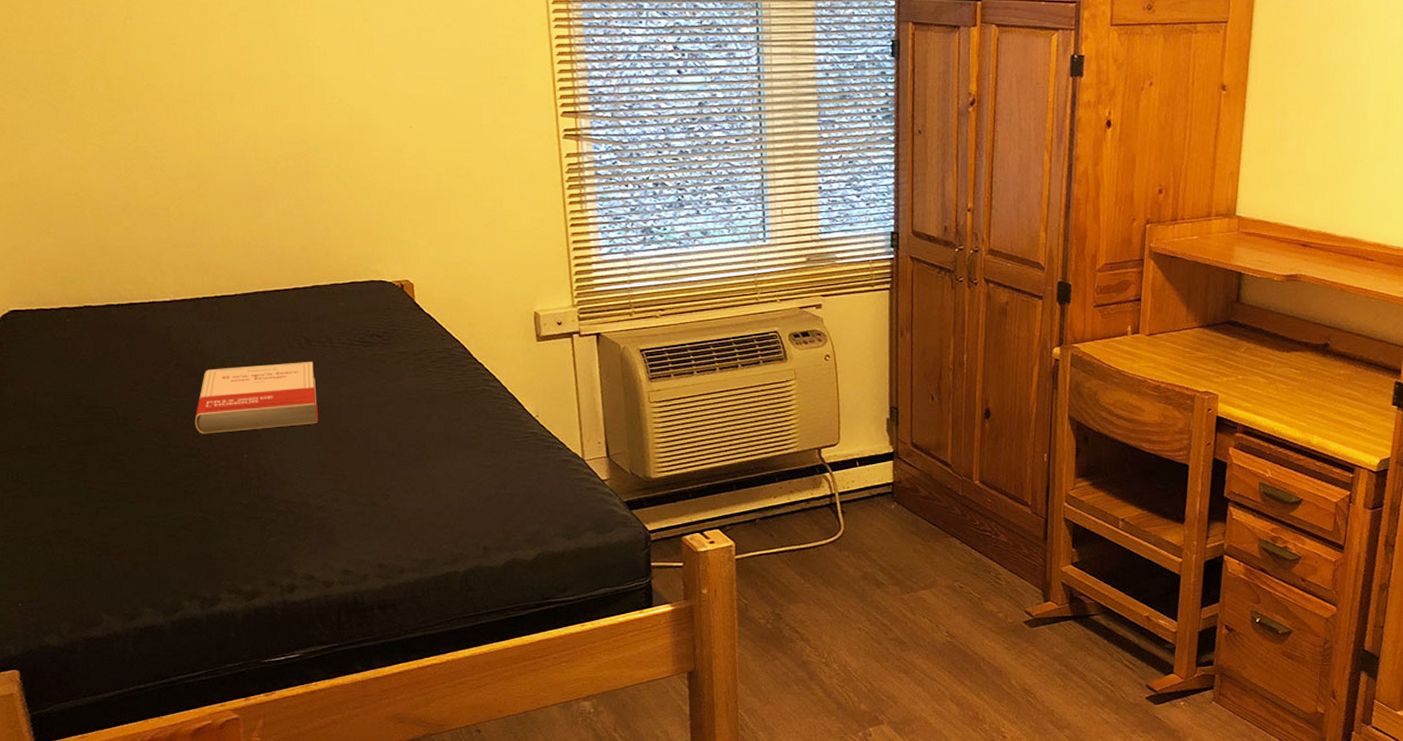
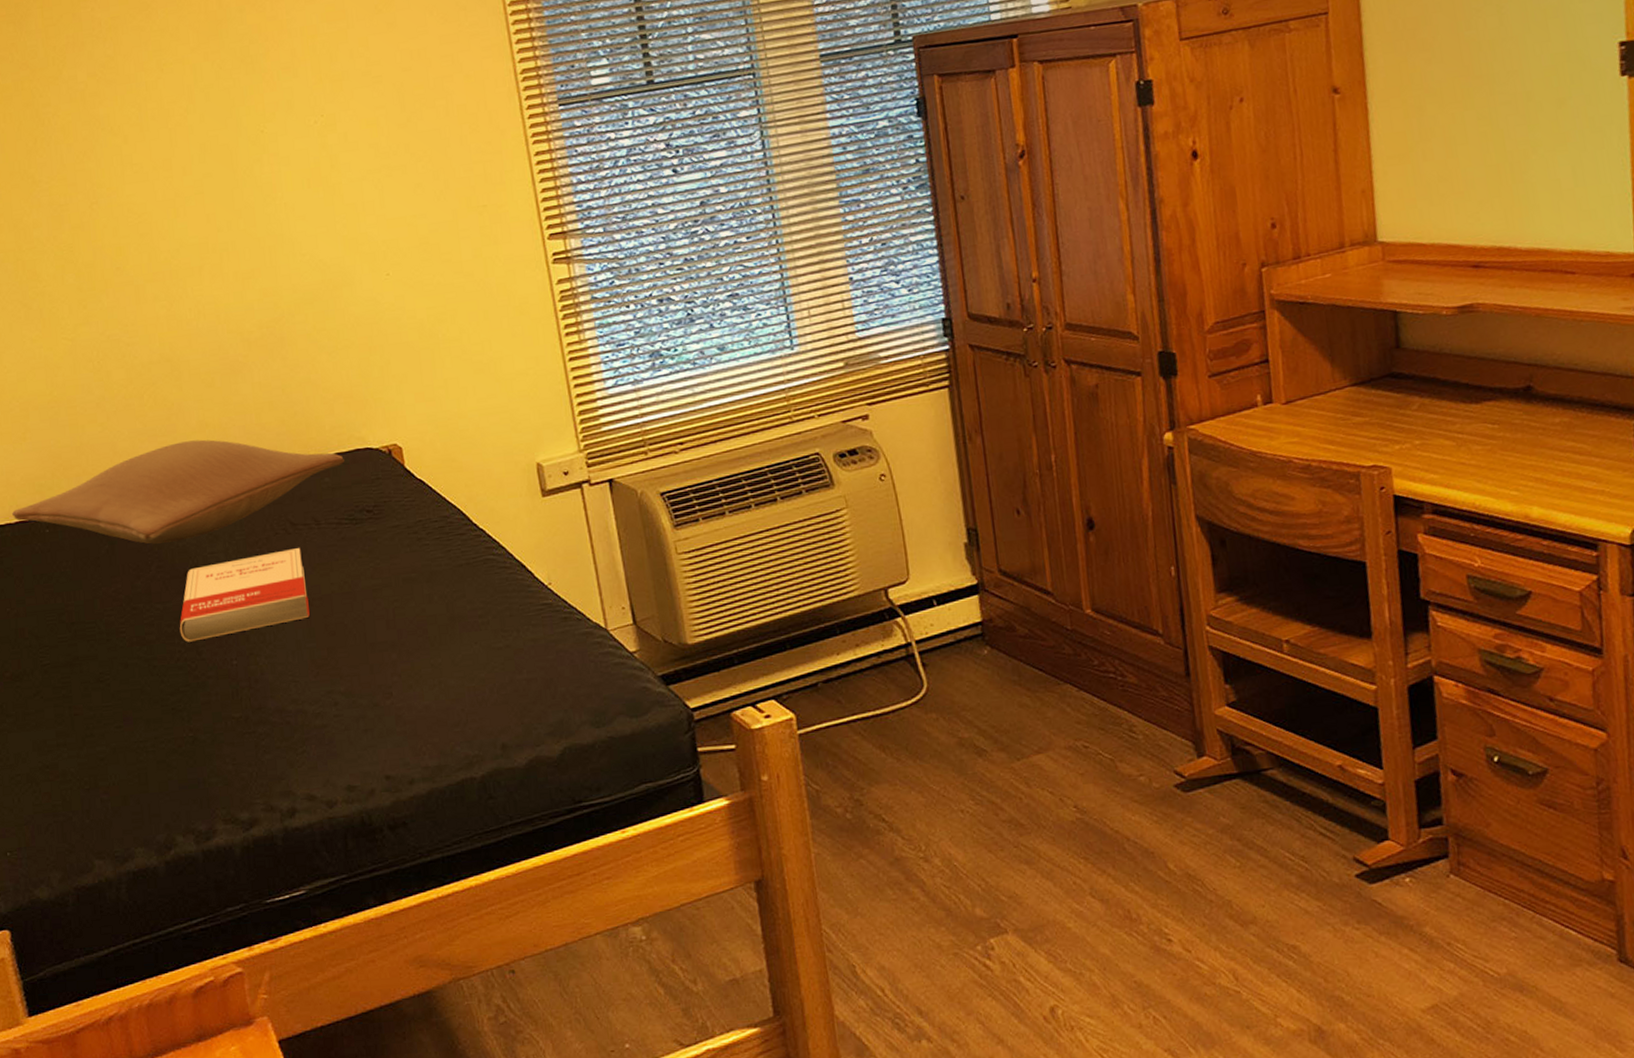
pillow: none [32,254,360,344] -> present [11,439,345,544]

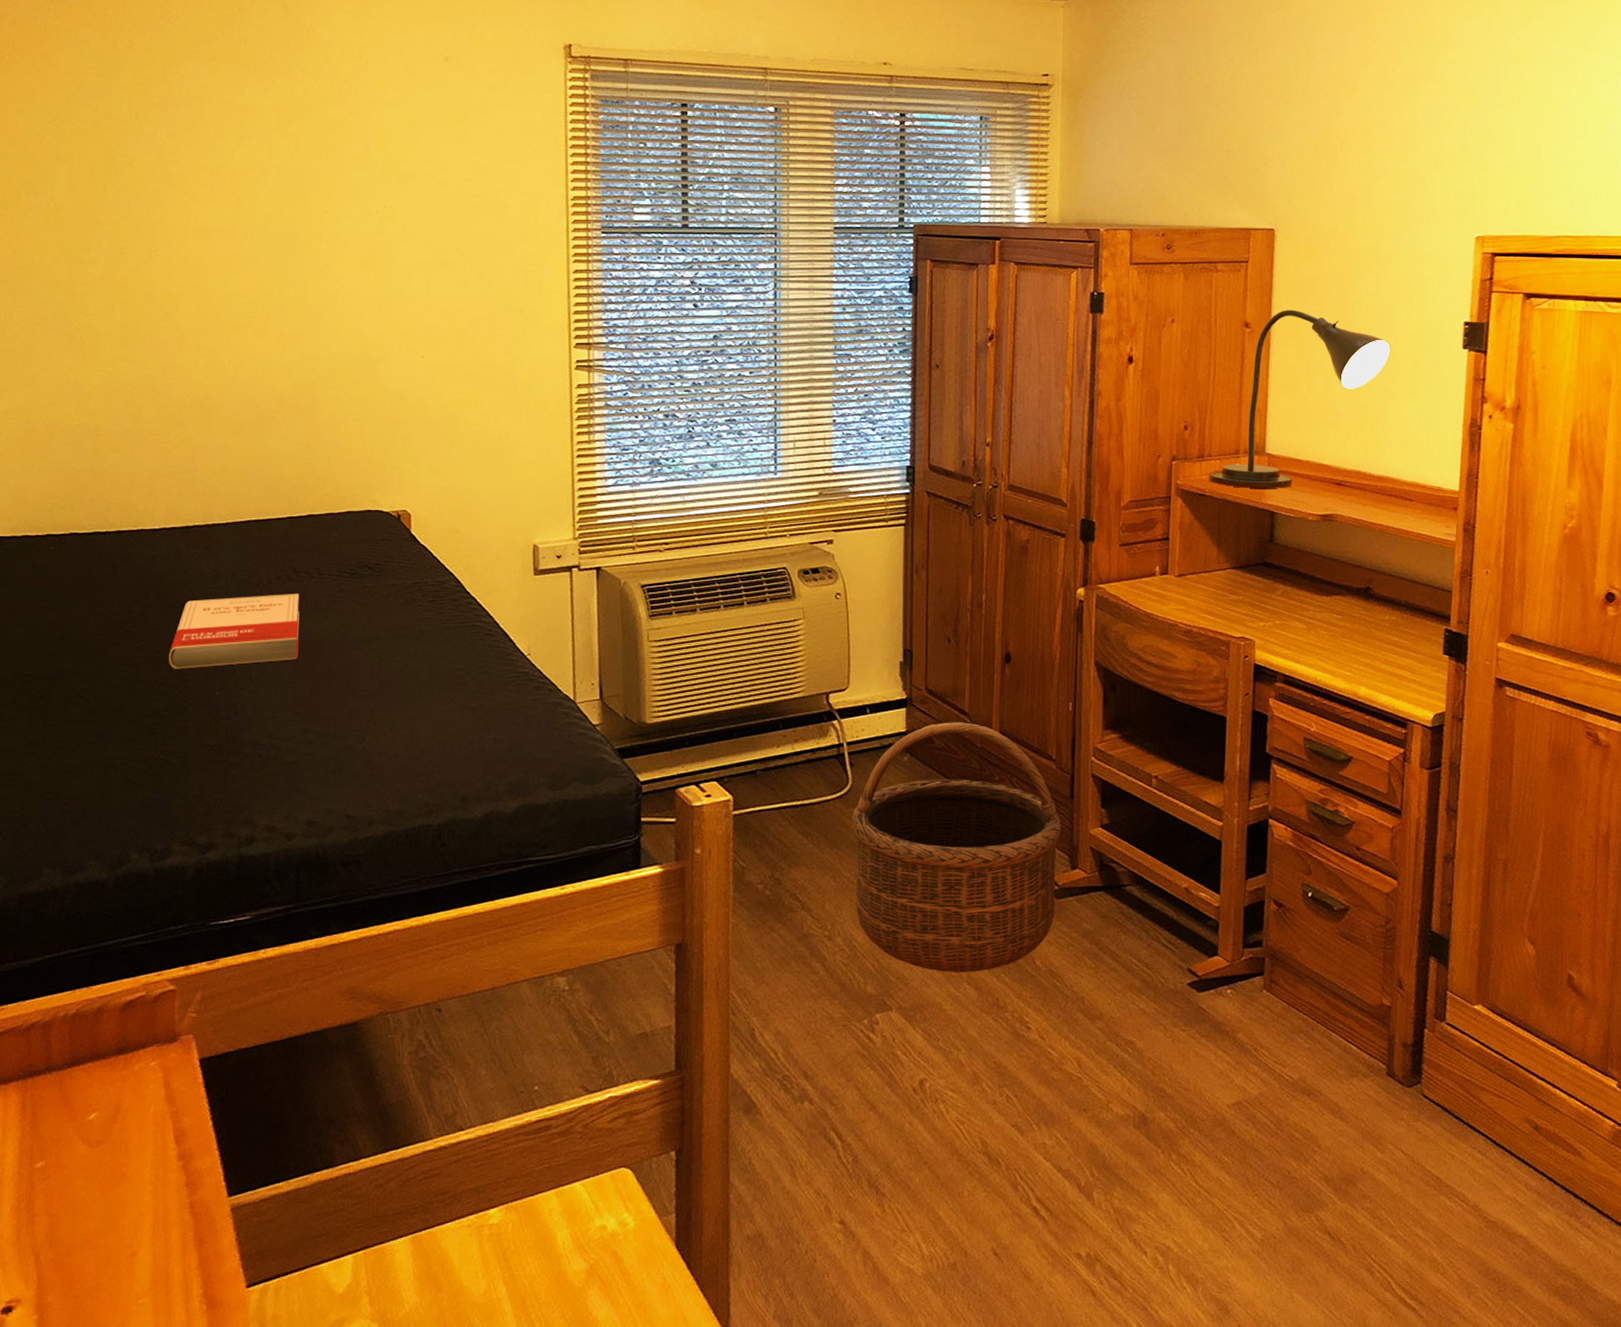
pillow: present [11,439,345,544] -> none [18,482,356,573]
basket: none [932,603,1185,886] -> present [851,722,1062,972]
desk lamp: none [1309,62,1526,289] -> present [1209,309,1391,488]

